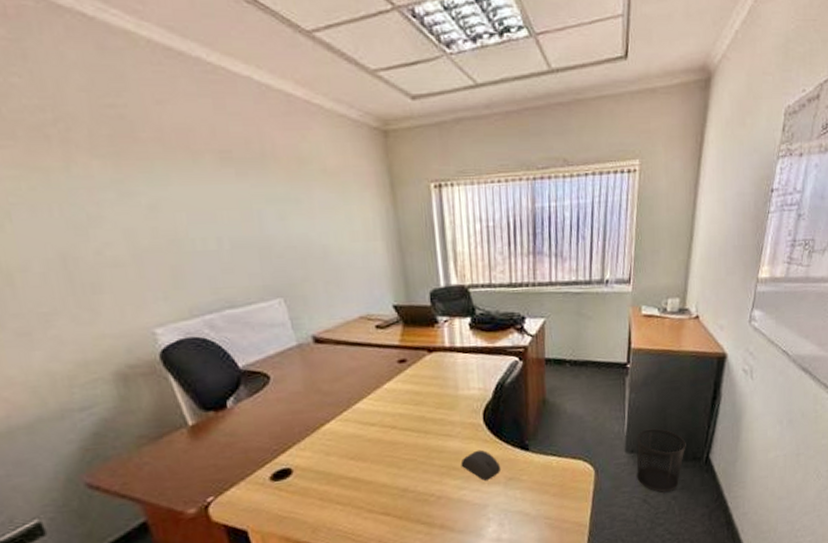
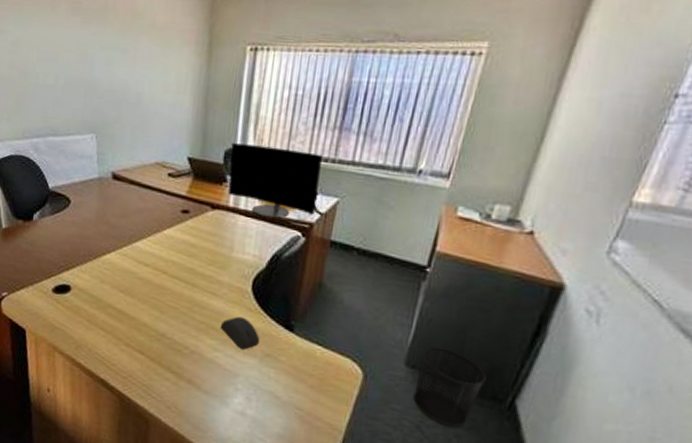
monitor: none [435,280,526,350] -> present [228,143,322,218]

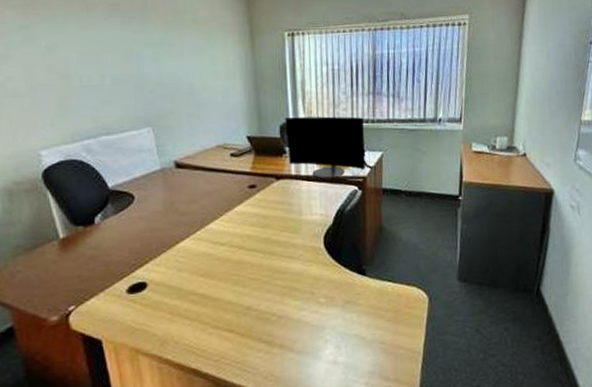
computer mouse: present [221,316,259,350] -> none [303,272,338,302]
waste bin: present [413,346,486,427] -> none [468,259,517,323]

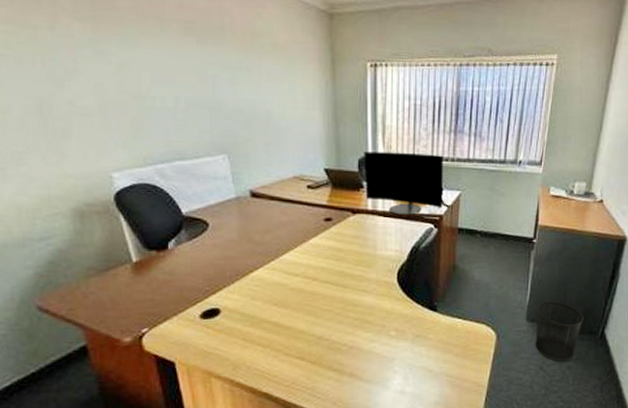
waste bin: none [468,259,517,323] -> present [535,301,584,362]

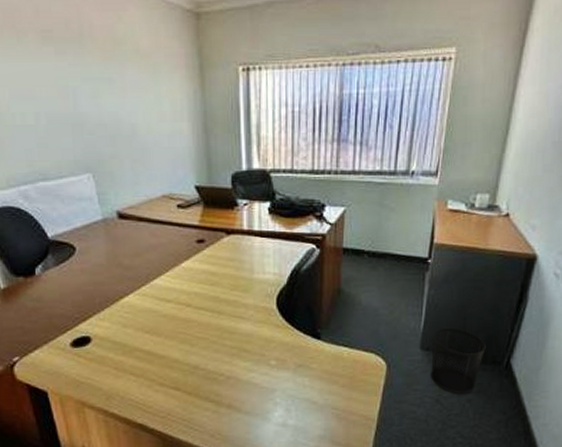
monitor: present [364,152,443,215] -> none [237,165,325,235]

